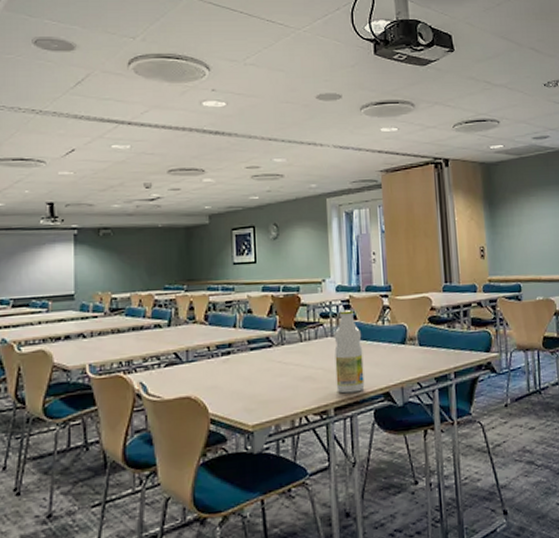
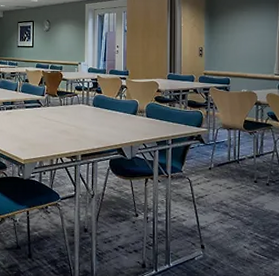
bottle: present [334,309,365,394] -> none [84,85,105,146]

